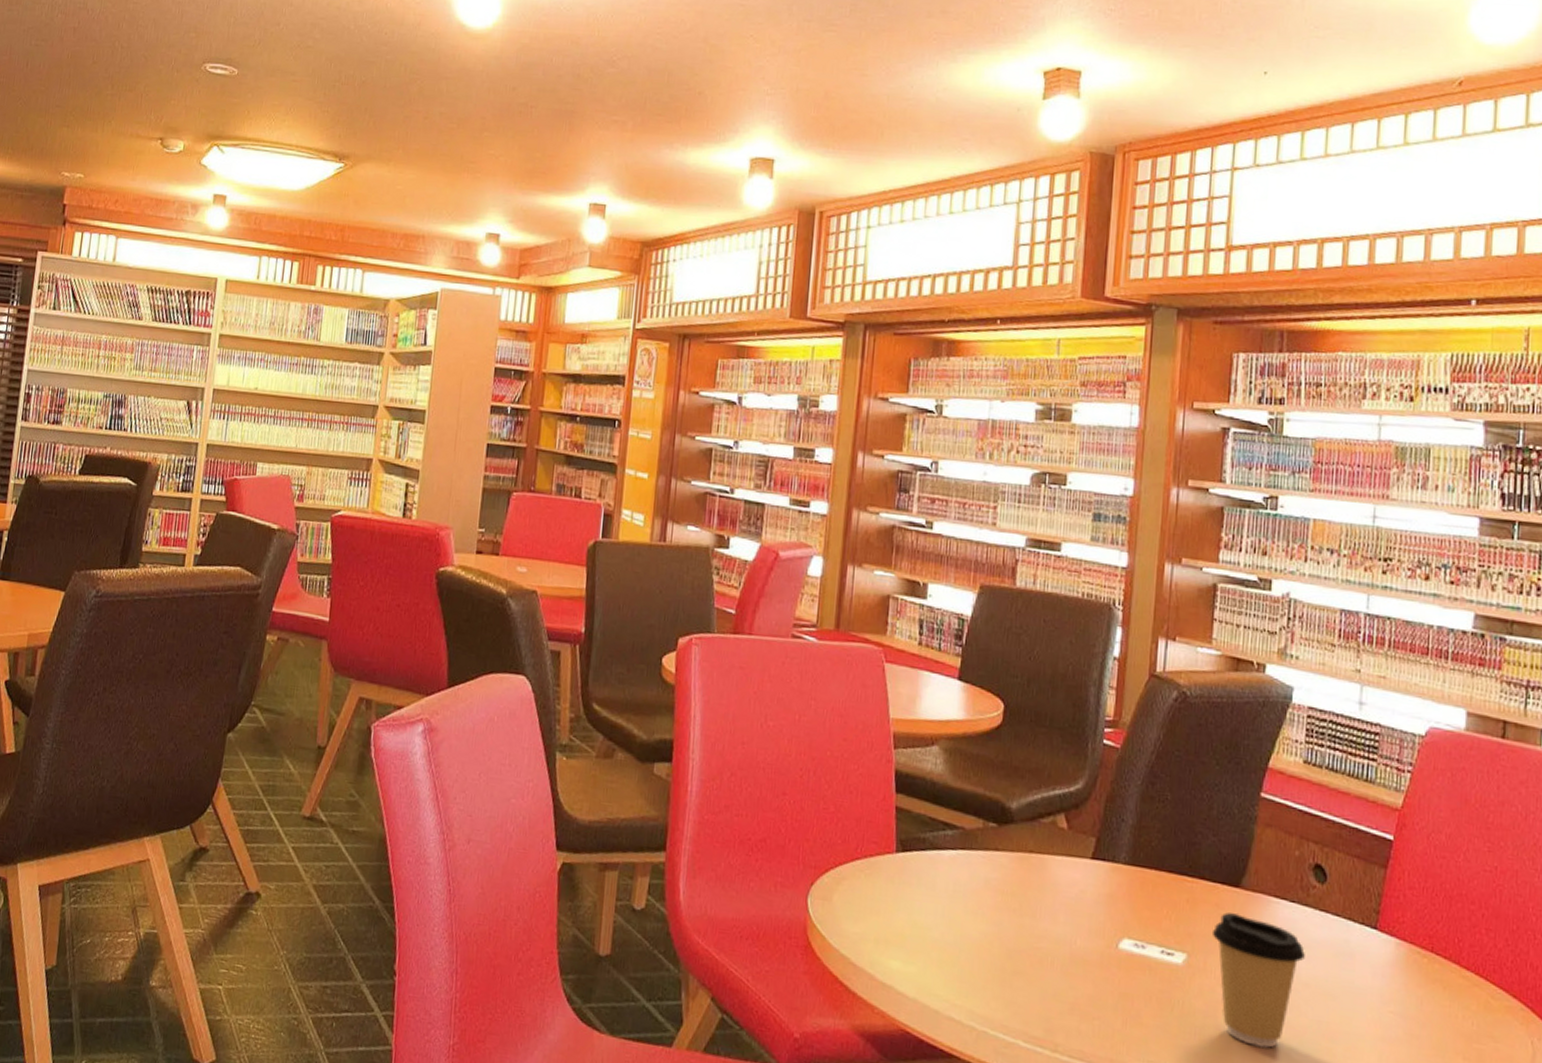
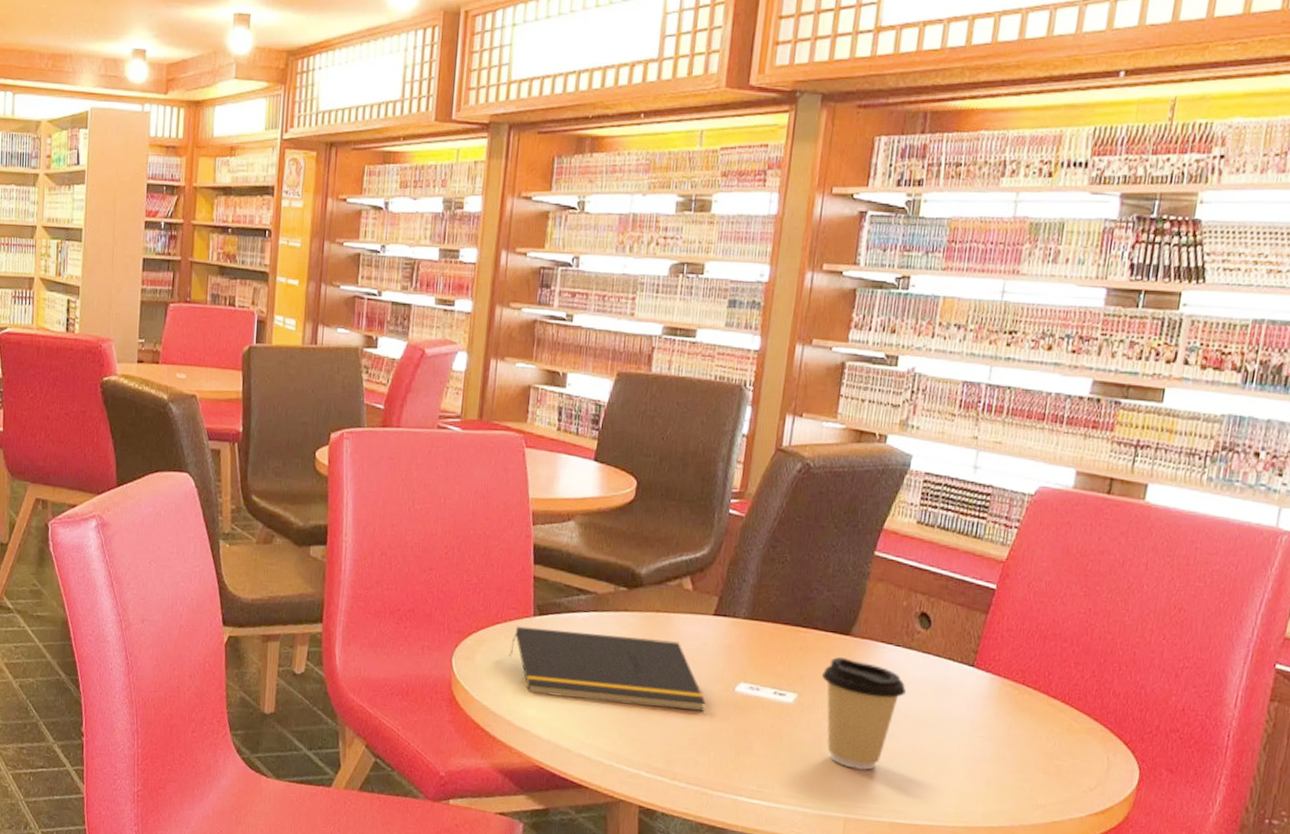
notepad: none [869,863,1088,971] -> present [508,626,707,712]

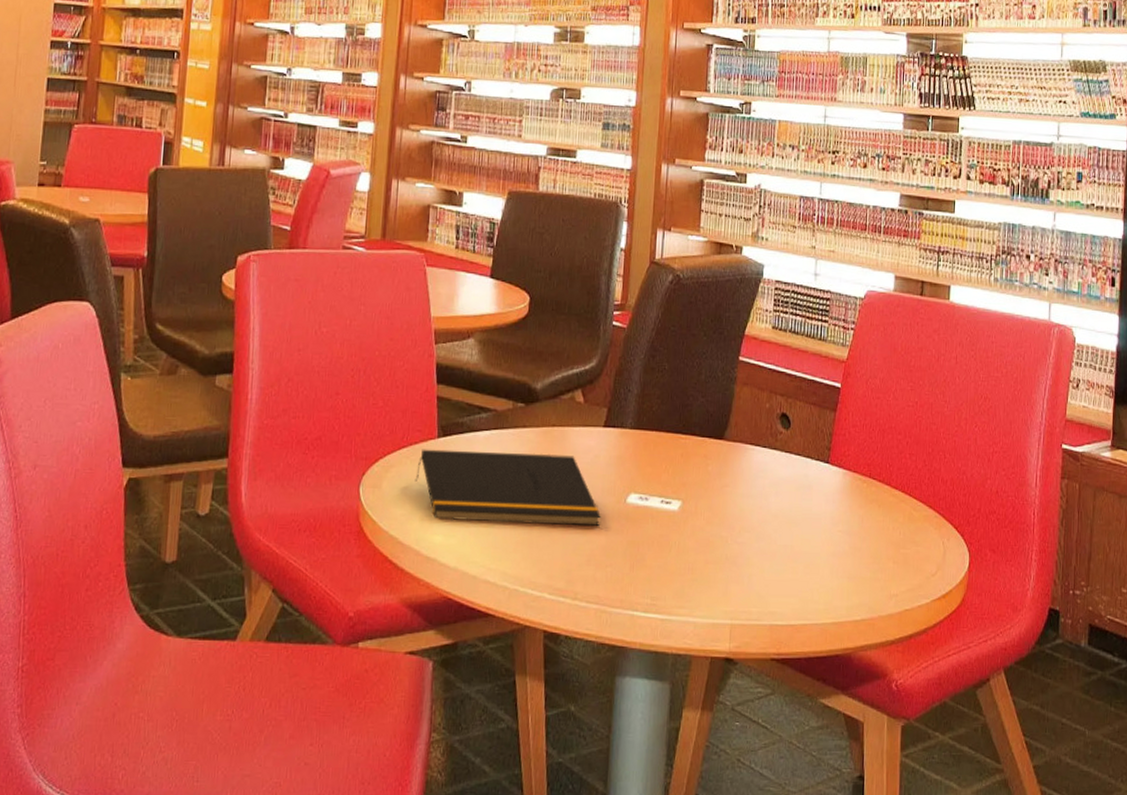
coffee cup: present [821,657,906,771] -> none [701,462,774,574]

